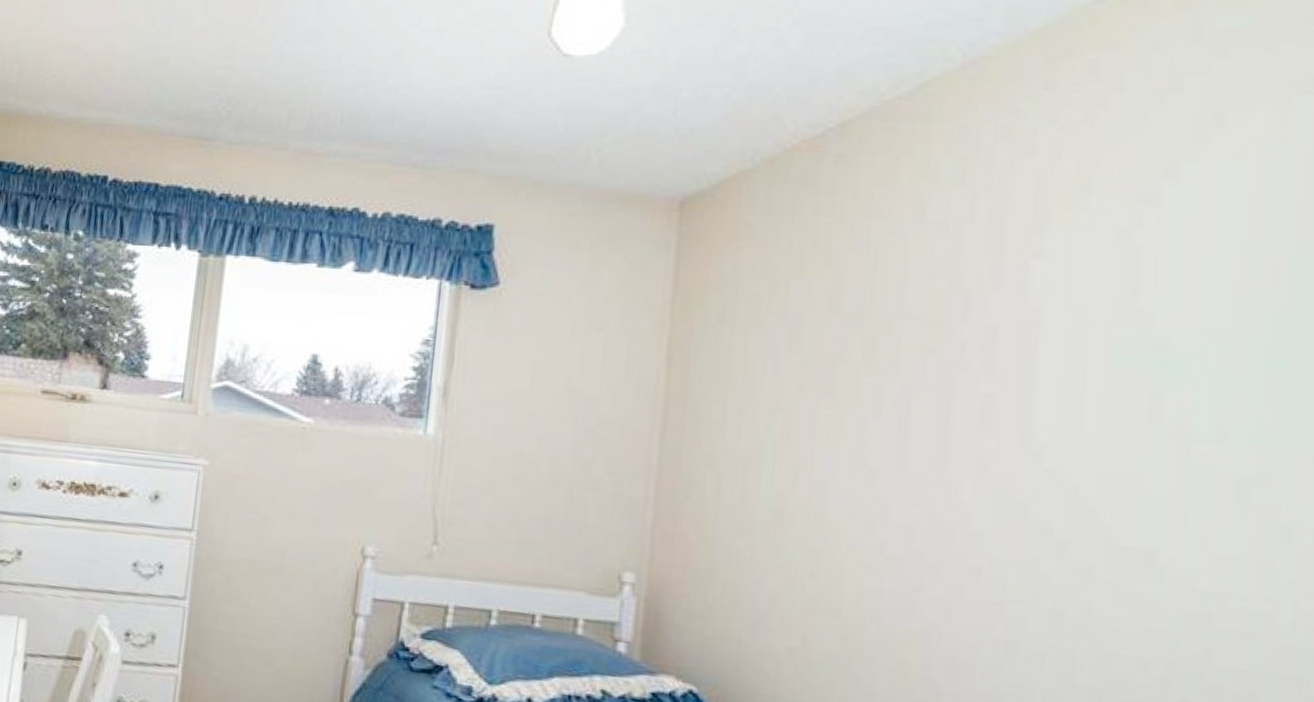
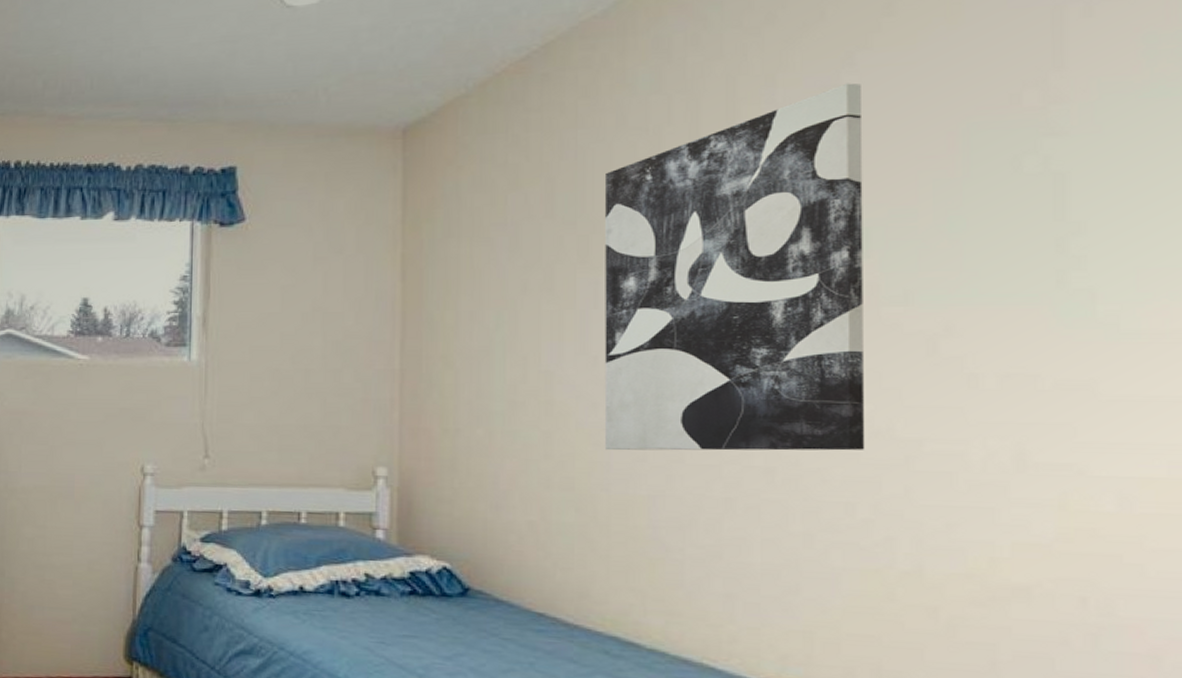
wall art: none [878,195,1183,601] -> present [604,83,865,451]

